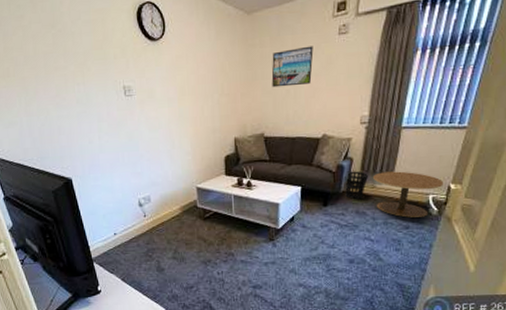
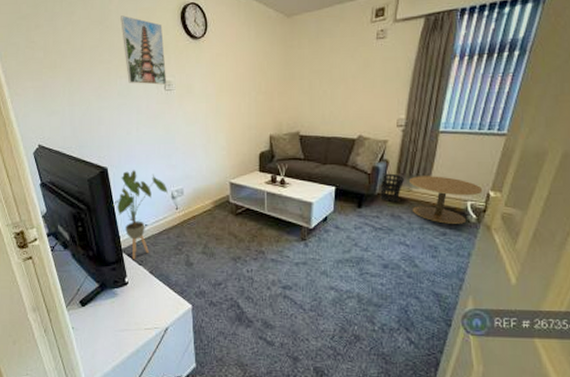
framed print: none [73,18,127,91] -> present [121,15,167,85]
house plant: none [79,179,135,268] -> present [112,170,168,259]
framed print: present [271,46,314,88] -> none [309,49,351,88]

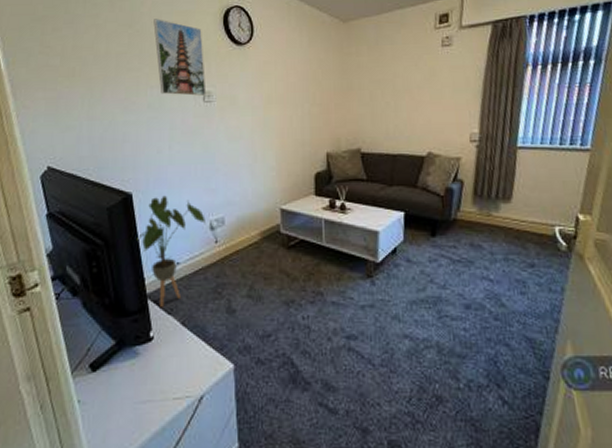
wastebasket: present [380,173,405,203] -> none [455,195,483,230]
side table: present [409,176,483,224] -> none [488,197,571,253]

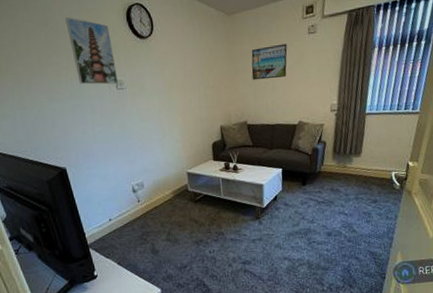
house plant: present [136,195,205,307] -> none [74,168,129,253]
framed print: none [369,57,415,99] -> present [251,43,288,80]

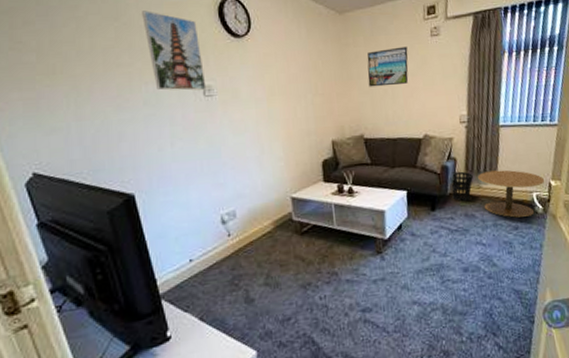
wastebasket: none [319,153,341,179] -> present [450,171,474,202]
side table: none [344,152,404,193] -> present [478,170,545,218]

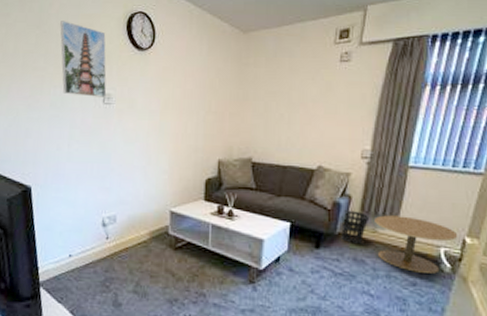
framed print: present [367,46,409,87] -> none [264,70,312,111]

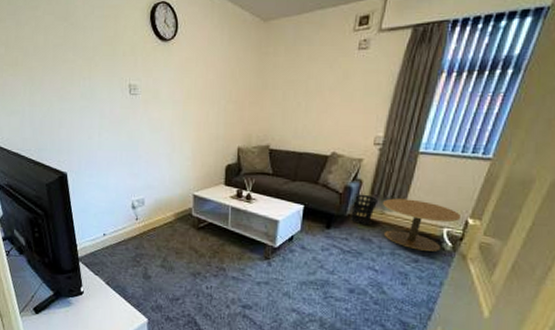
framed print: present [60,21,107,97] -> none [86,12,133,88]

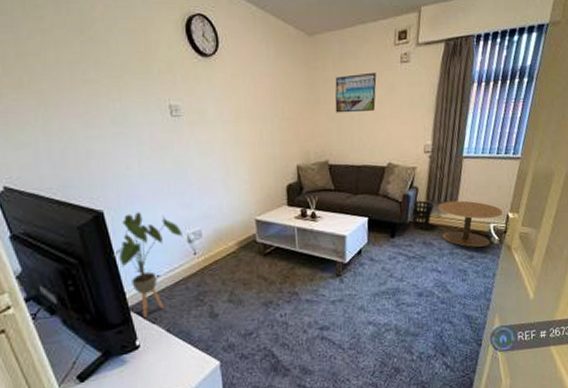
house plant: none [70,176,128,269] -> present [113,212,183,317]
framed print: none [282,59,330,99] -> present [335,72,377,113]

